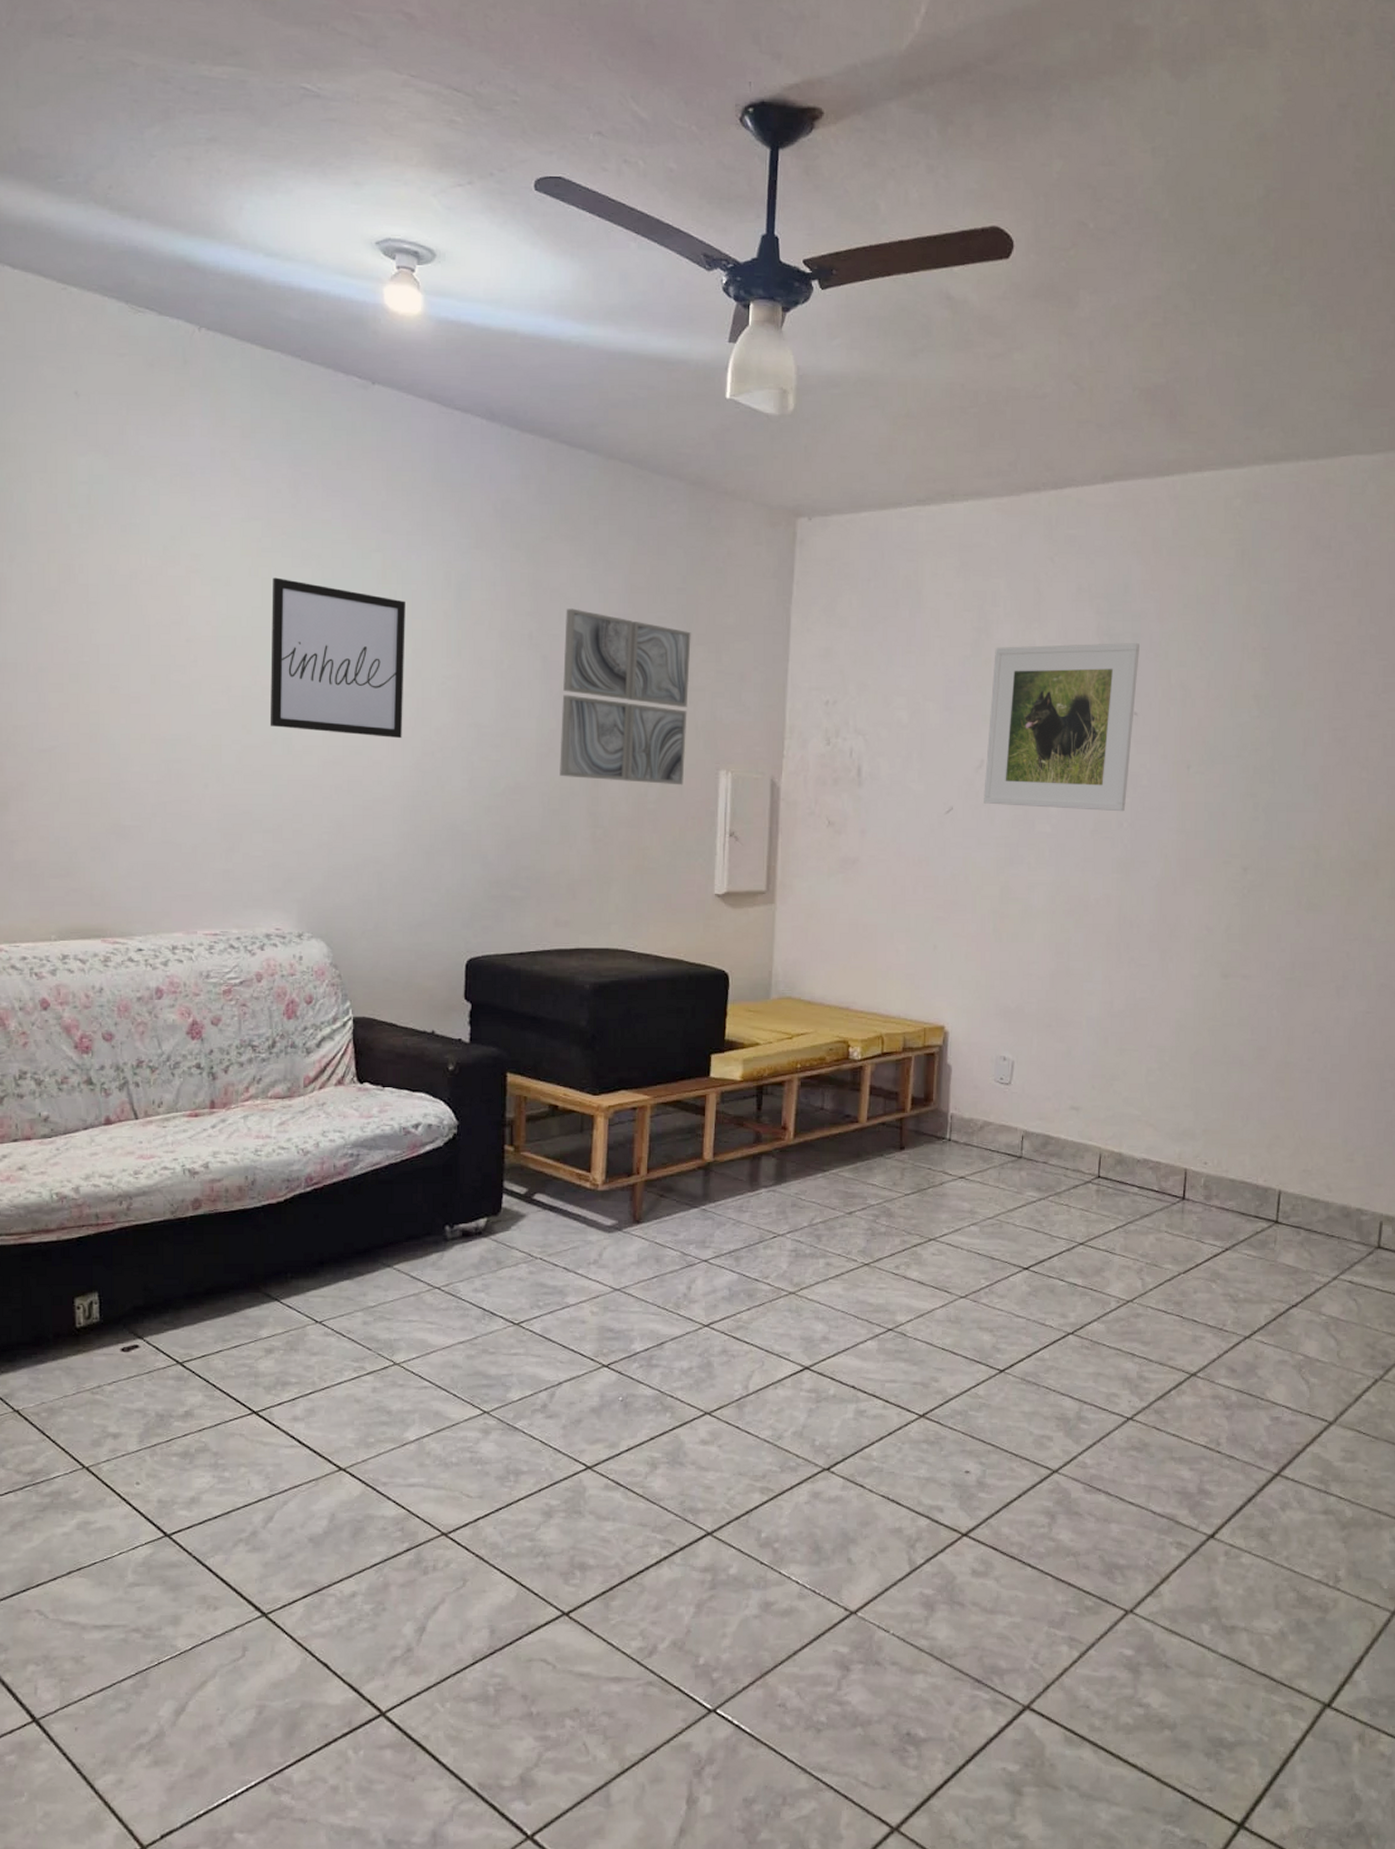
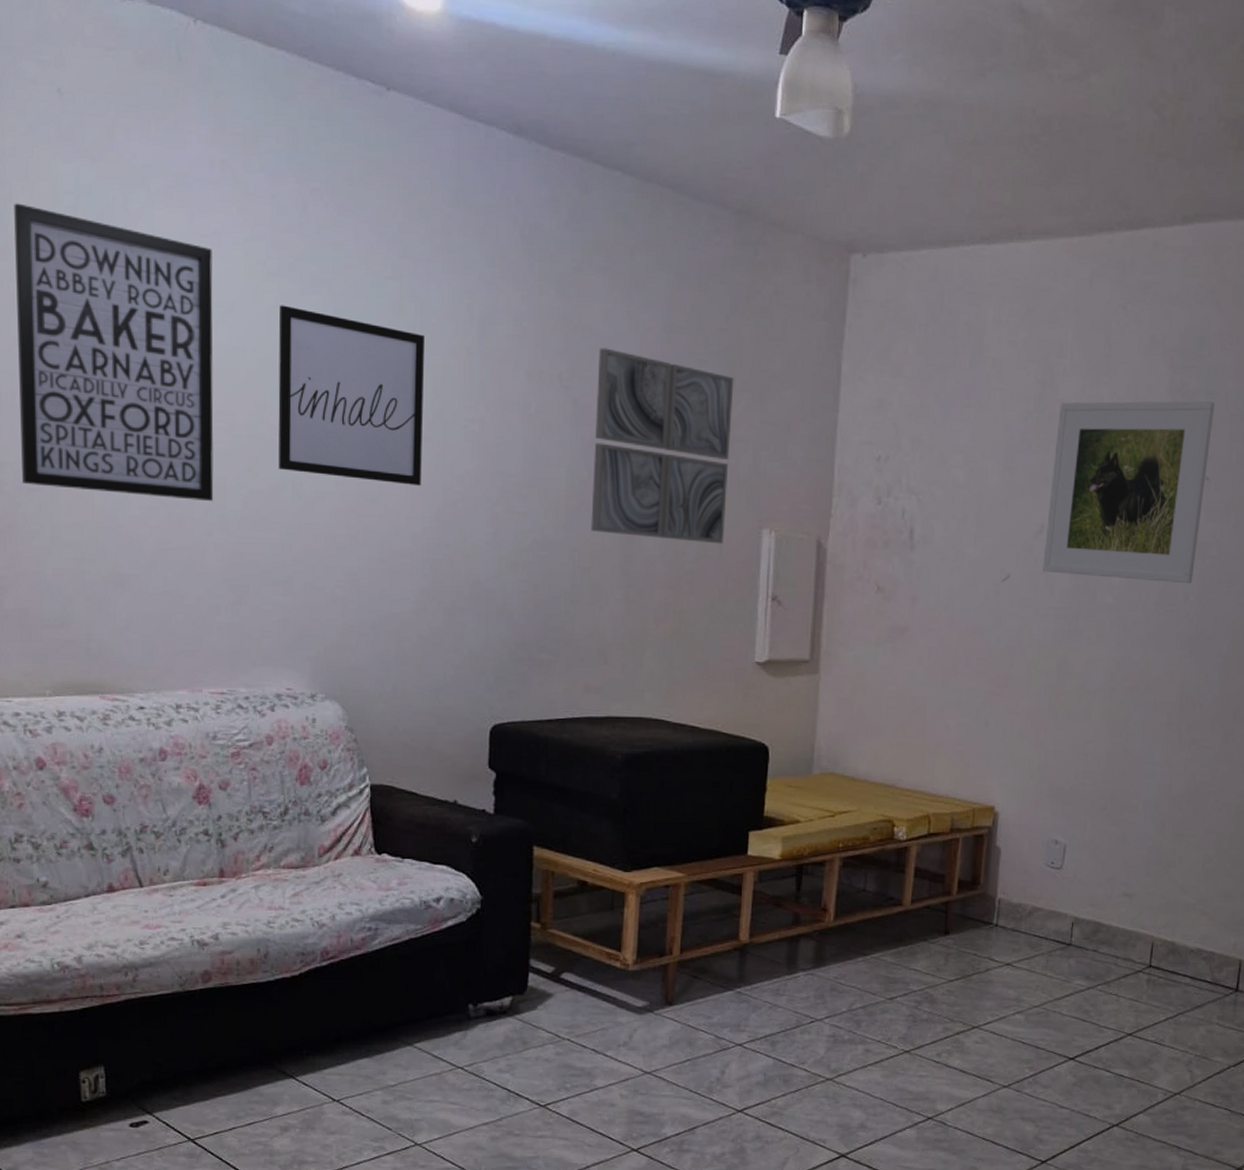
wall art: none [33,493,212,758] -> present [14,203,214,502]

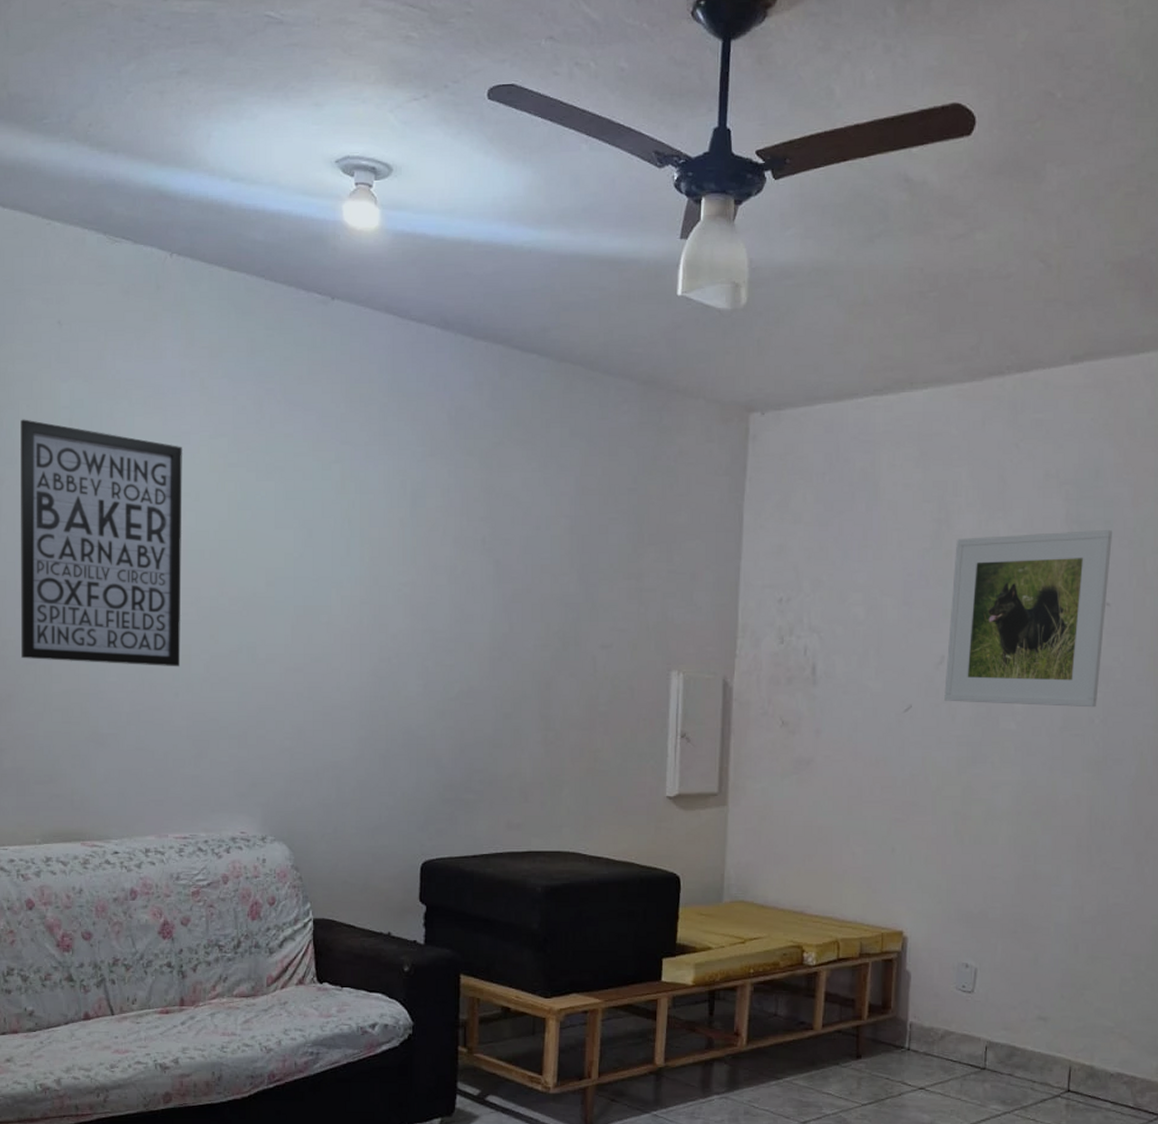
wall art: present [278,305,425,487] -> none [235,491,363,646]
wall art: present [591,348,734,544] -> none [512,512,642,687]

